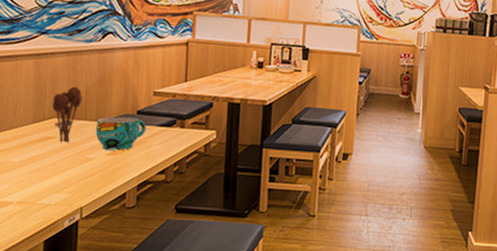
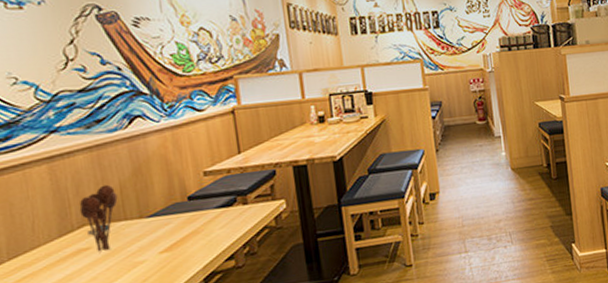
cup: present [95,117,146,151] -> none [139,205,203,248]

